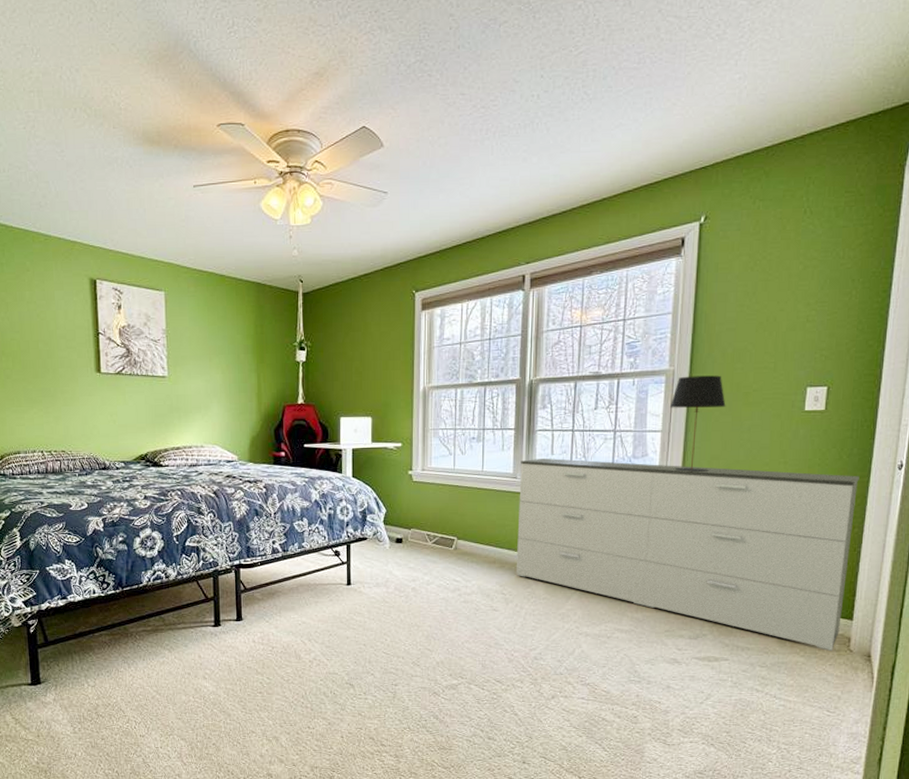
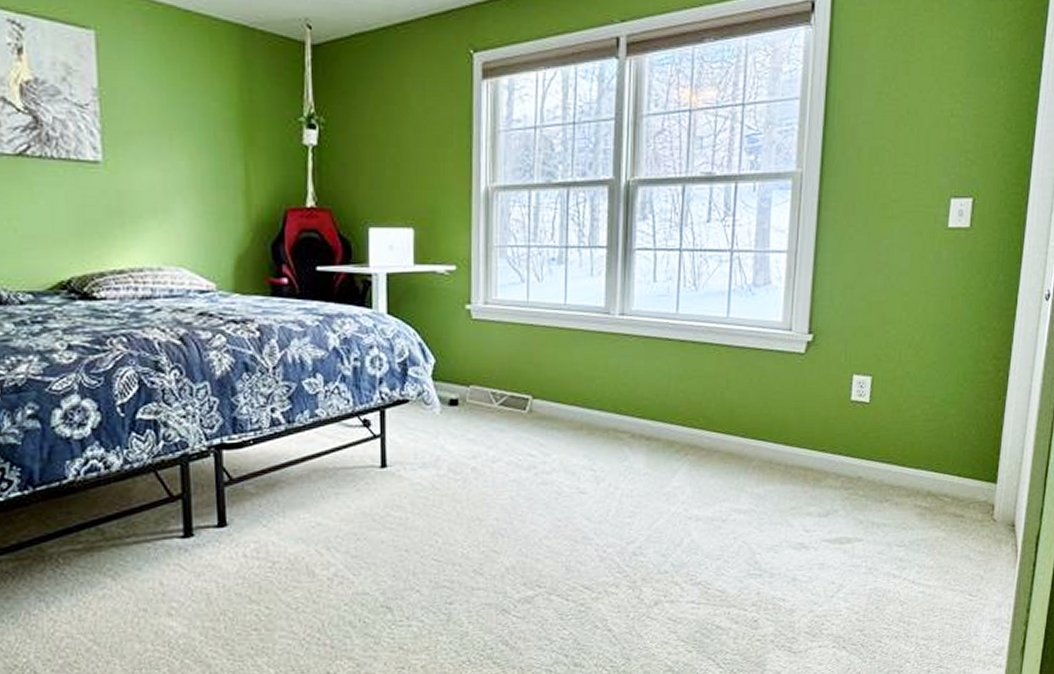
dresser: present [516,458,859,652] -> none [609,287,1005,523]
table lamp: present [670,375,726,472] -> none [798,181,862,304]

